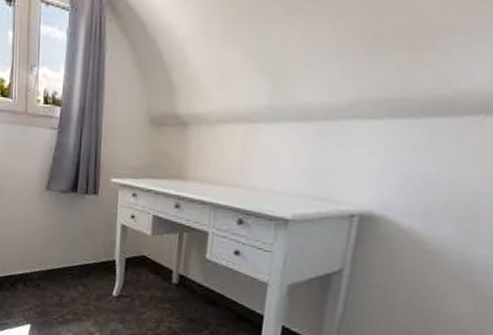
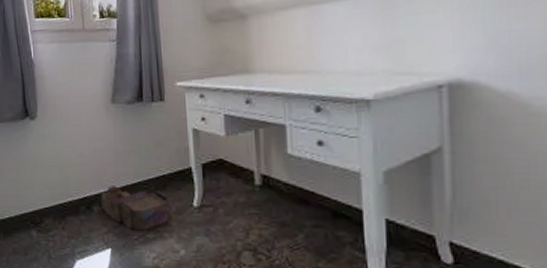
architectural model: none [25,267,90,312] -> present [100,186,169,231]

